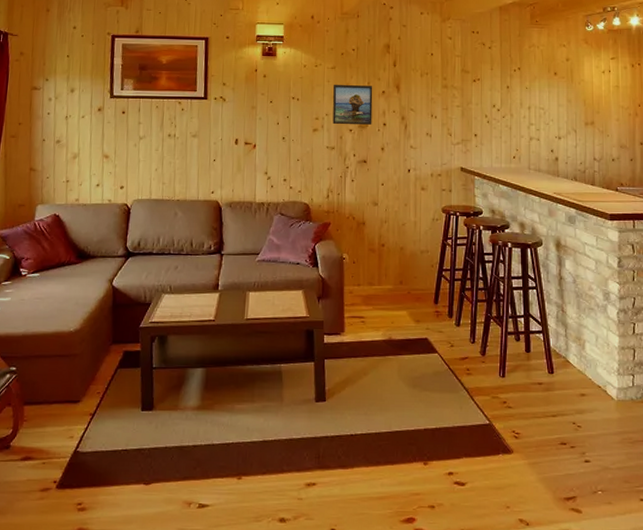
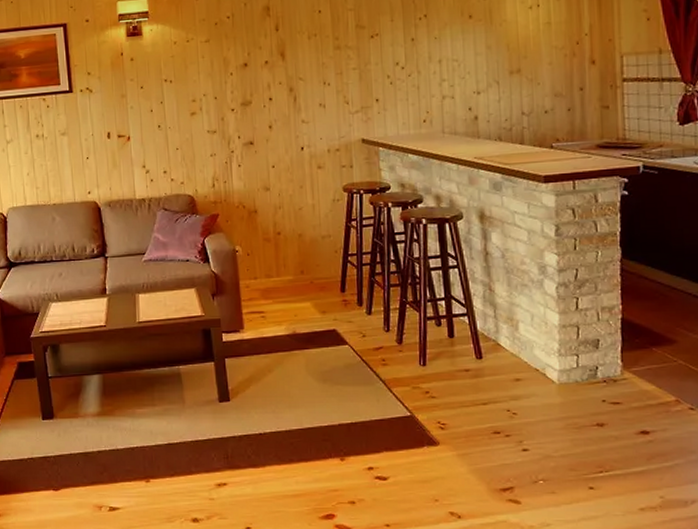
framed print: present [332,85,373,125] -> none [208,56,256,106]

